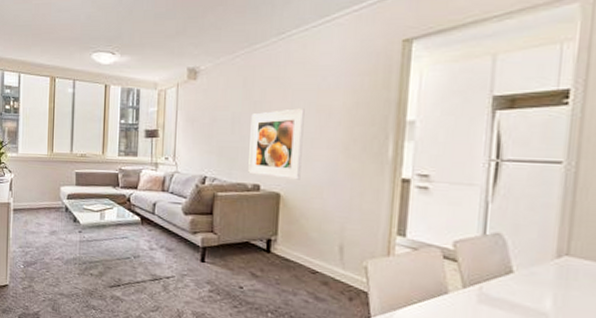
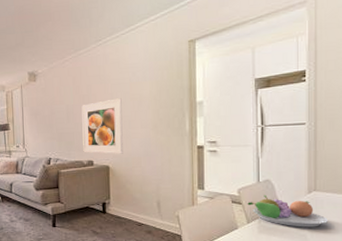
fruit bowl: none [465,252,584,305] -> present [247,194,329,227]

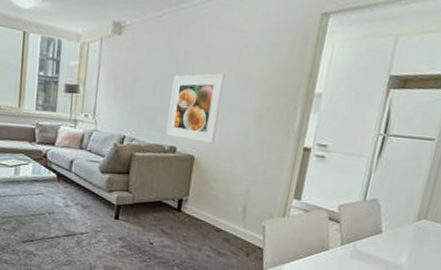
fruit bowl: present [247,194,329,227] -> none [346,215,432,260]

